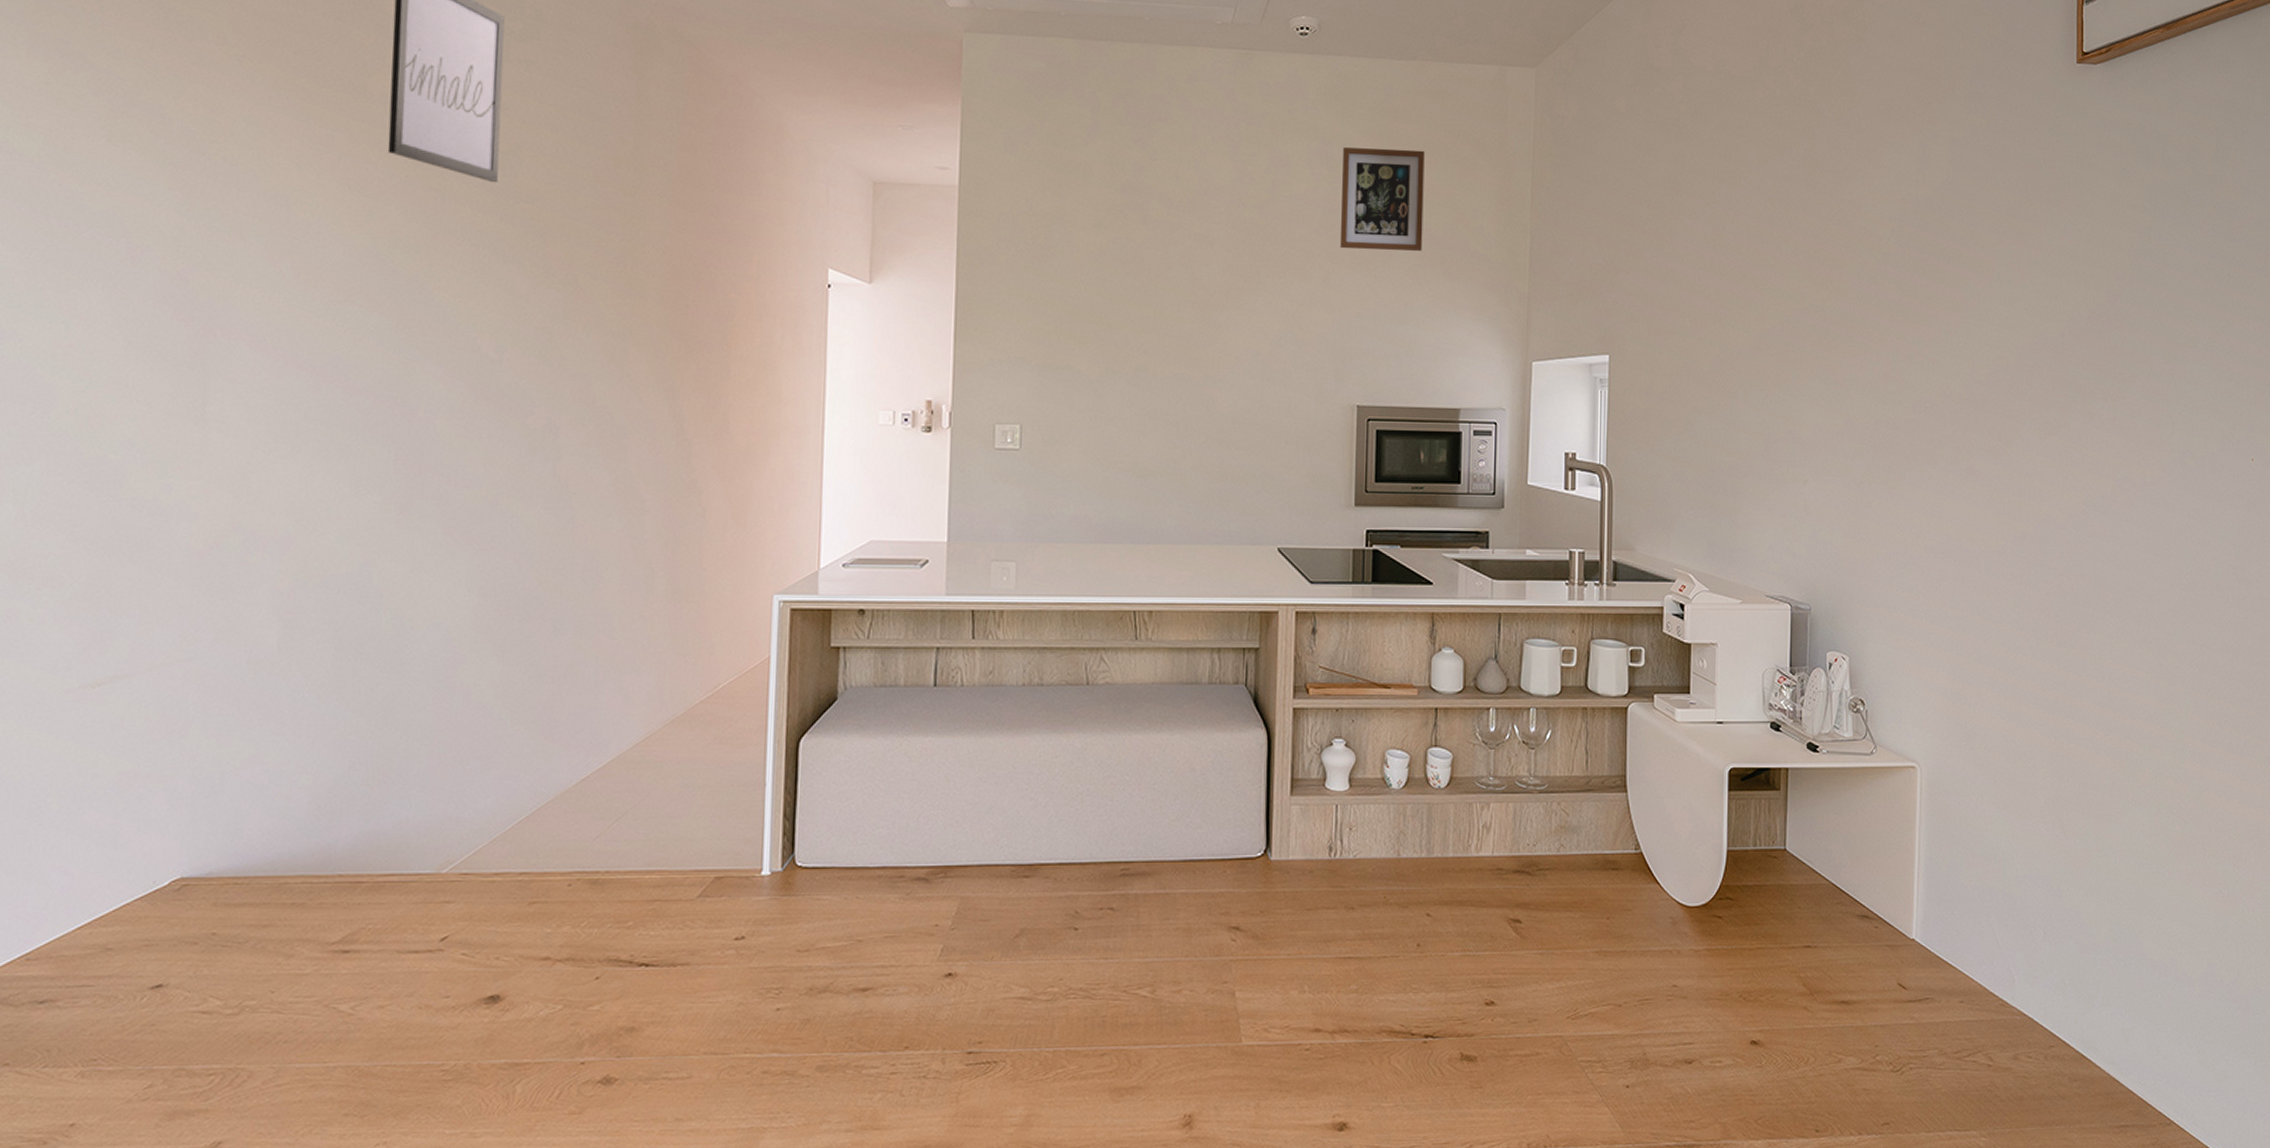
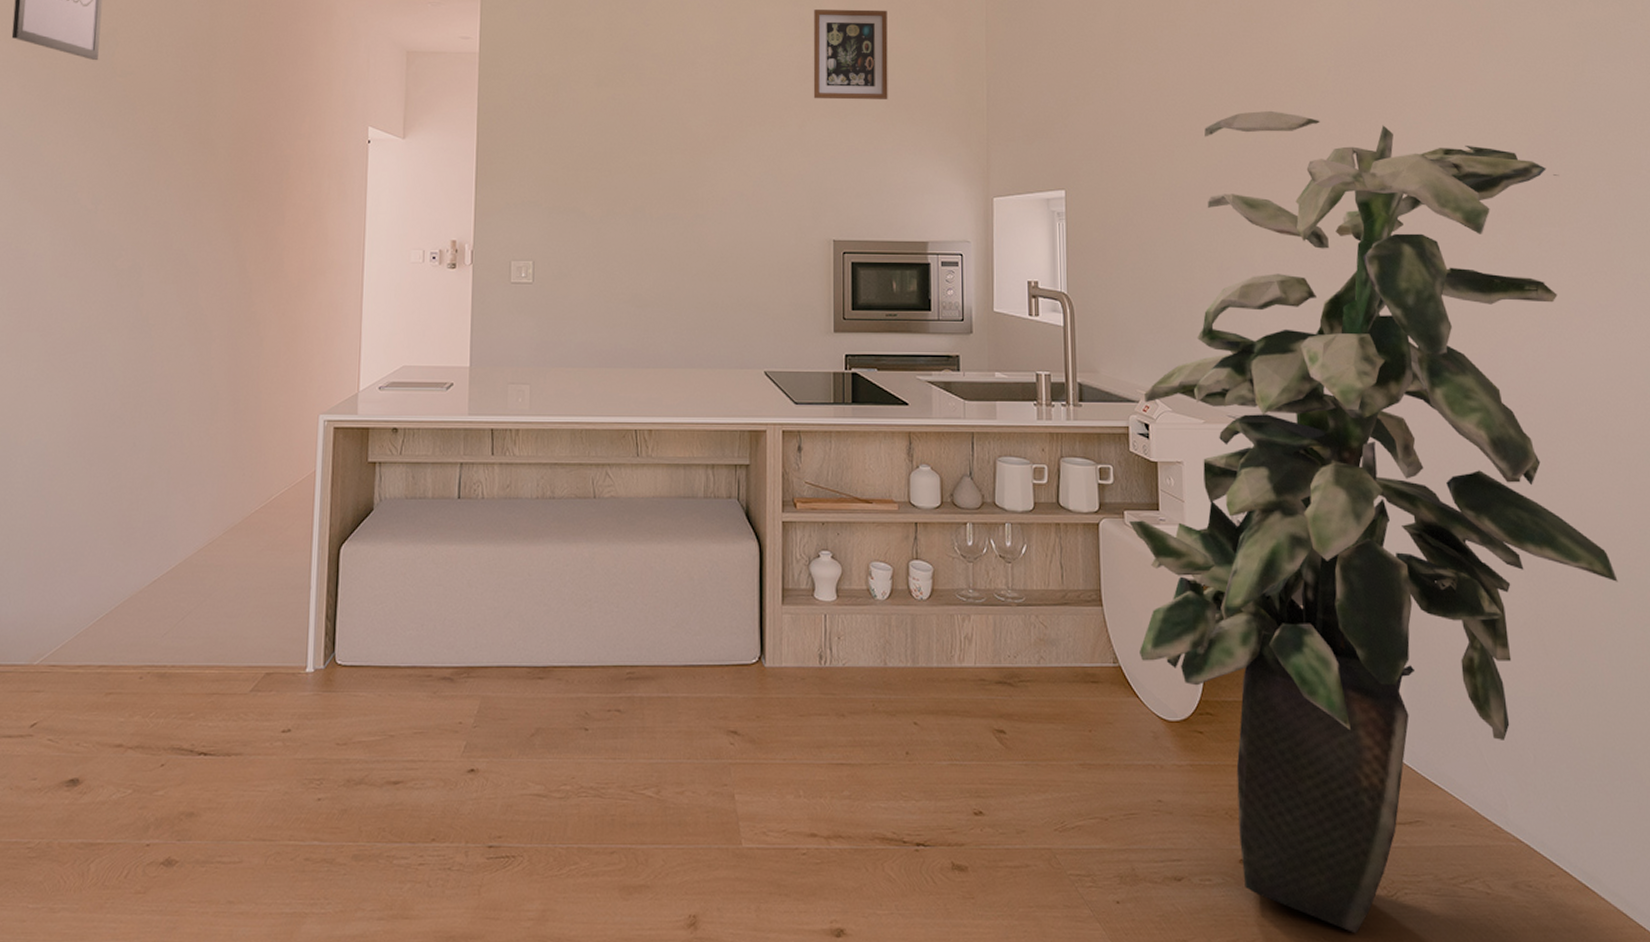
indoor plant: none [1659,272,2138,1109] -> present [1129,110,1618,934]

